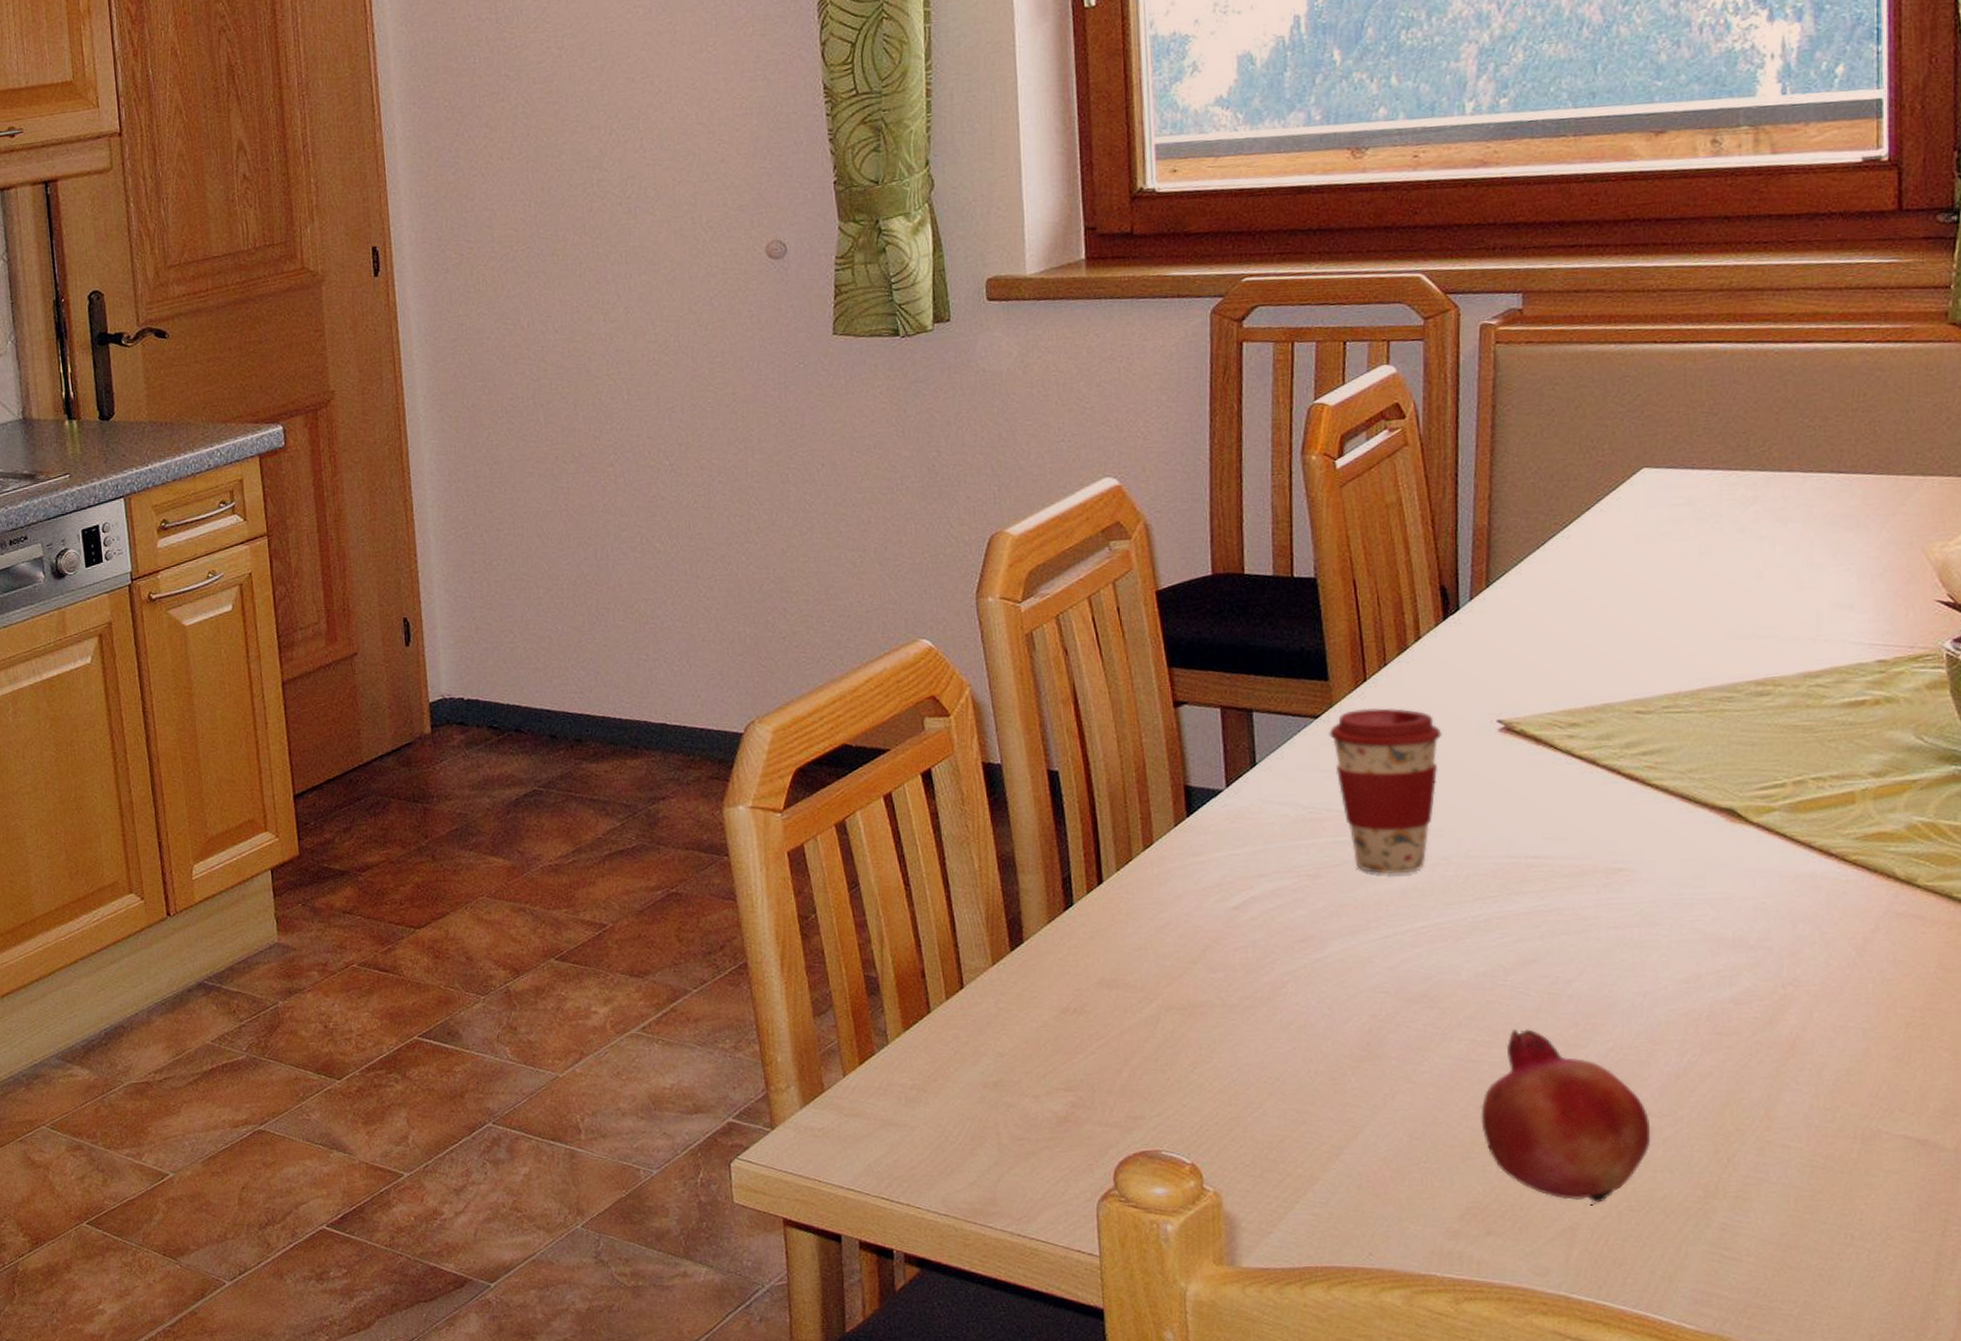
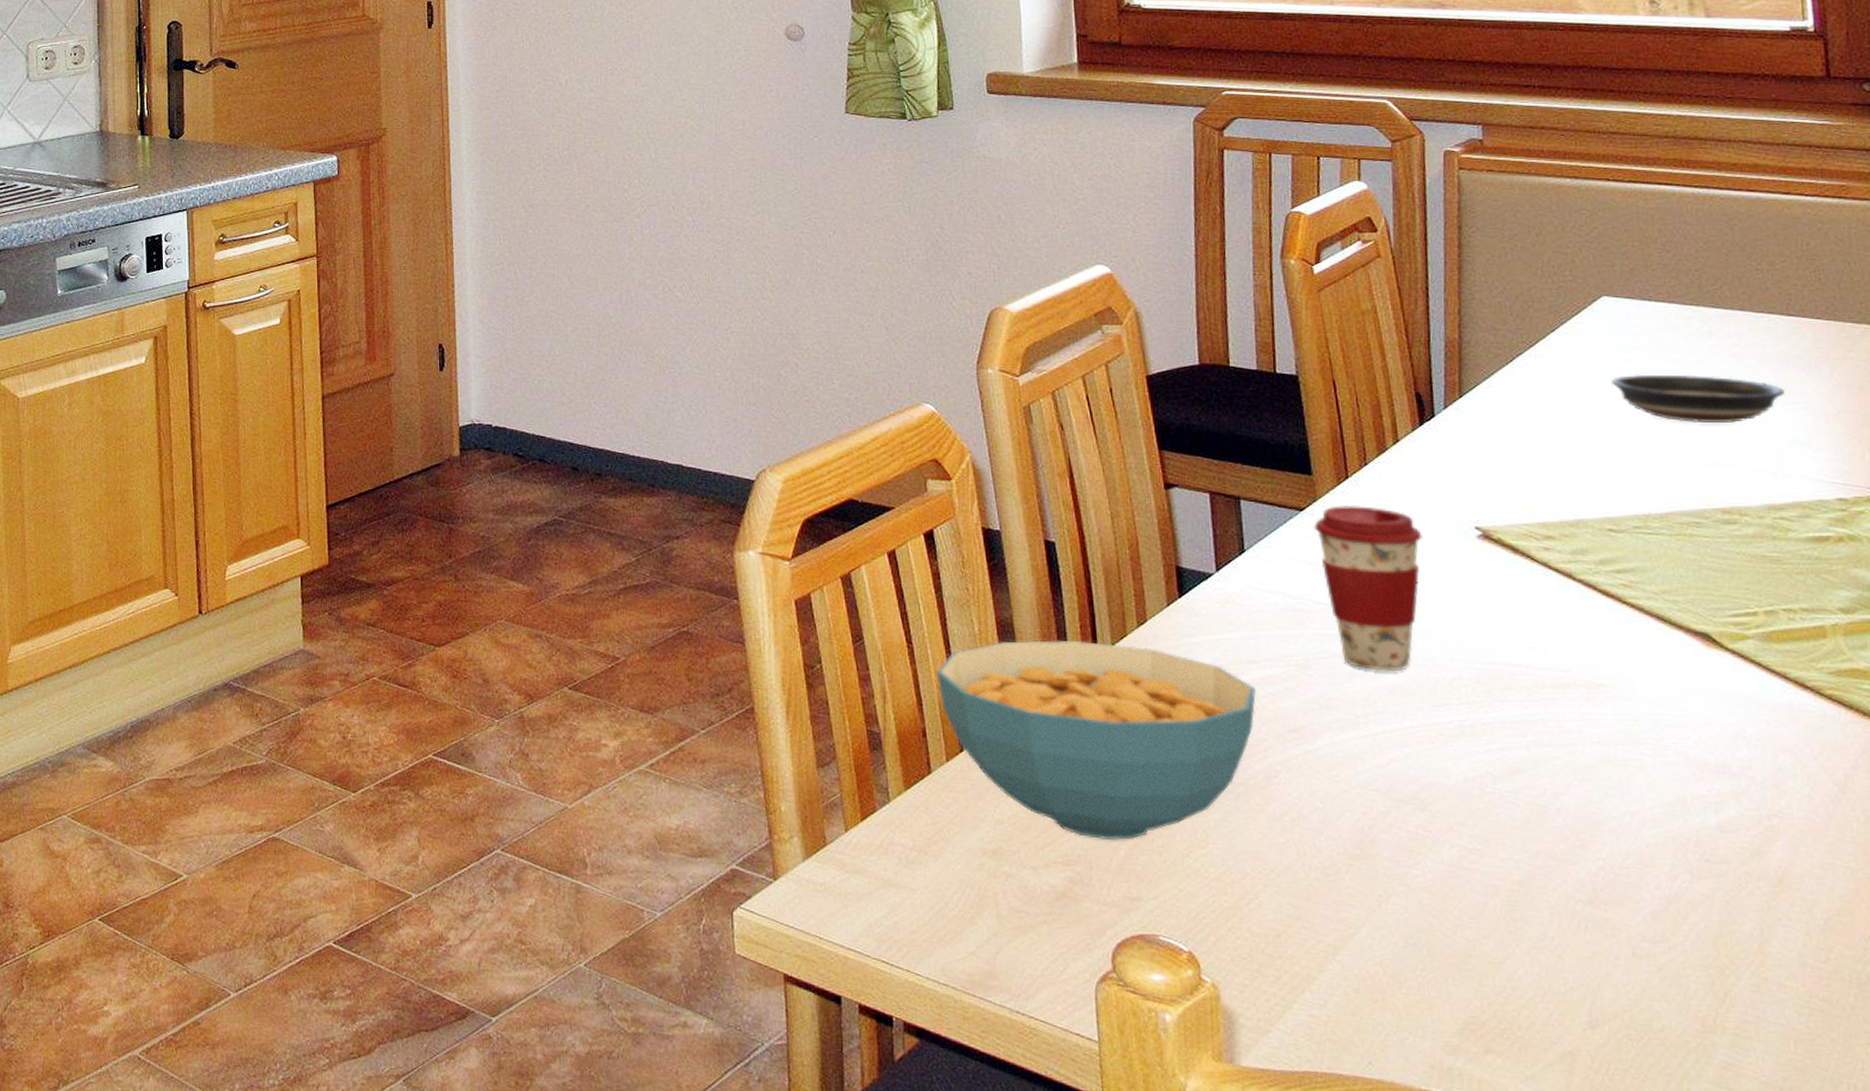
cereal bowl: none [936,868,1266,1064] -> present [937,639,1257,841]
fruit: present [1480,1029,1651,1206] -> none [1474,839,1647,1031]
saucer: none [1647,543,1829,595] -> present [1611,374,1785,423]

